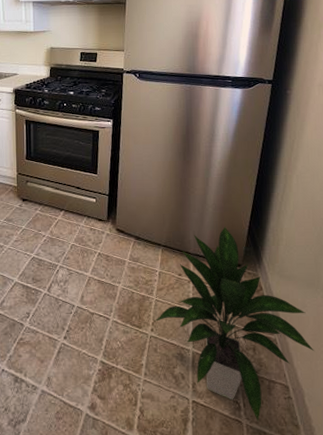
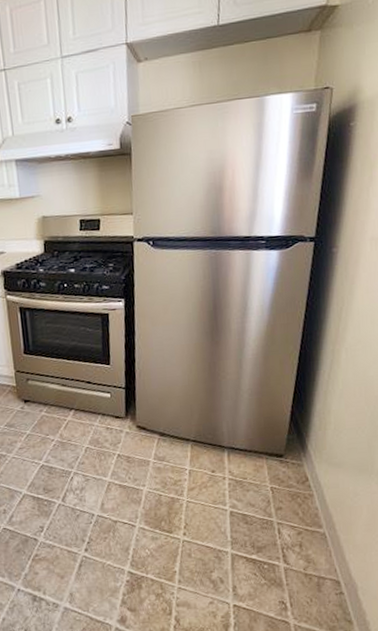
indoor plant: present [156,226,314,422] -> none [188,413,368,621]

